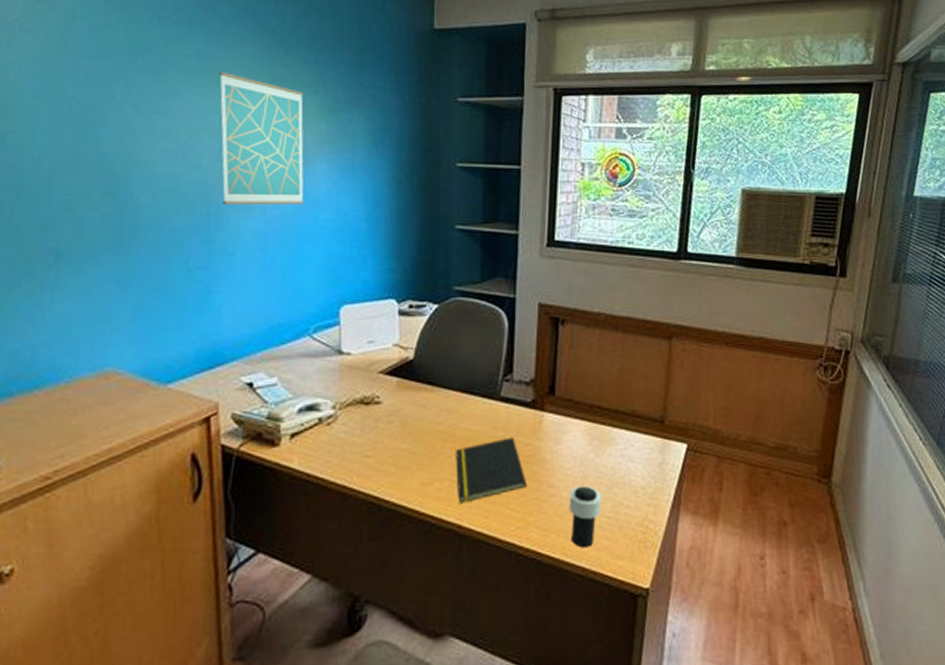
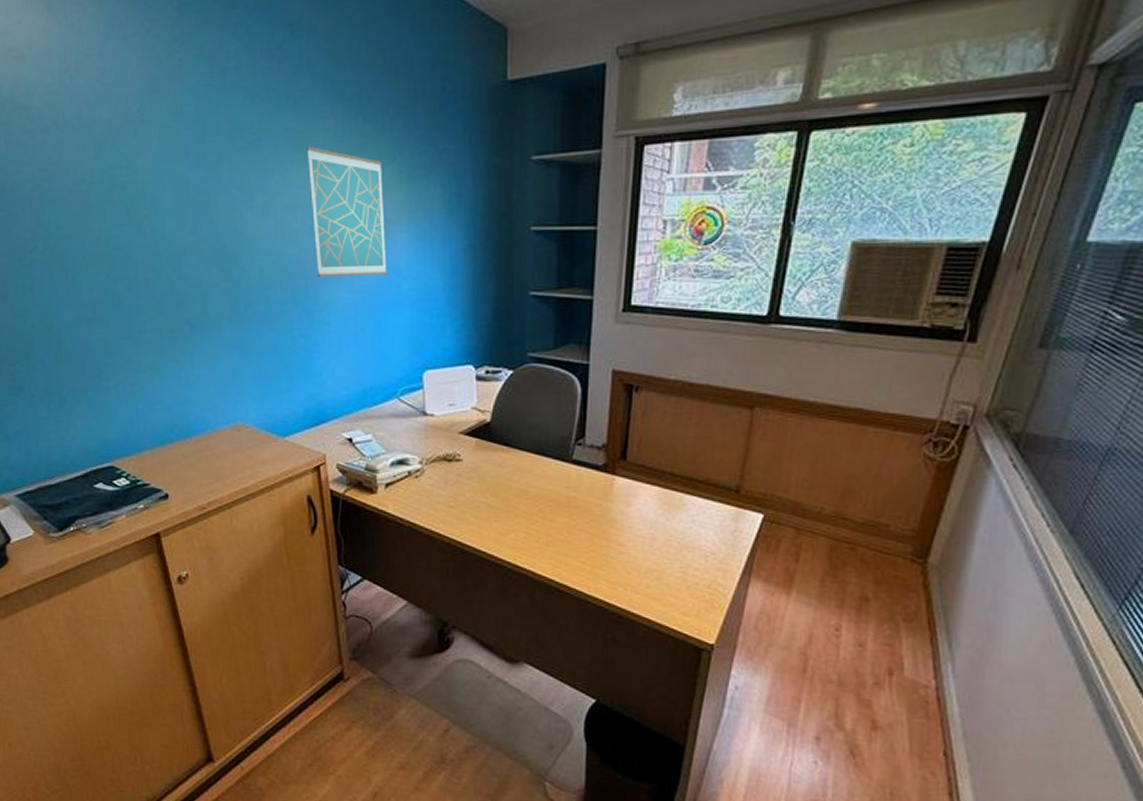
notepad: present [456,437,528,503] -> none [530,497,597,553]
cup: present [569,485,602,548] -> none [637,546,670,603]

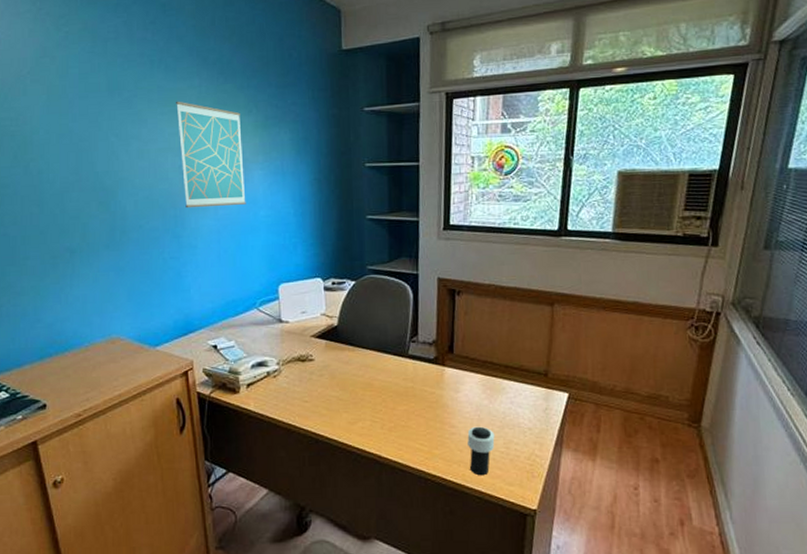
cup: none [637,546,670,603] -> present [467,426,495,476]

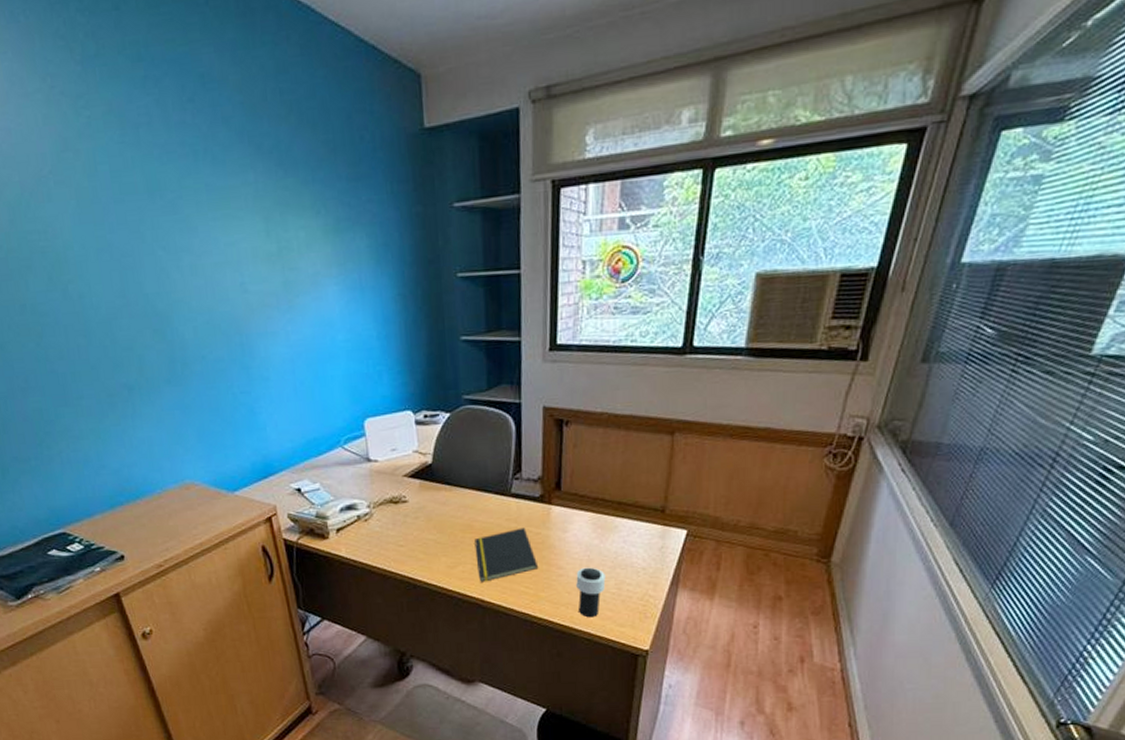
wall art: present [176,101,246,208] -> none [229,202,321,334]
notepad: none [374,387,433,439] -> present [474,527,539,582]

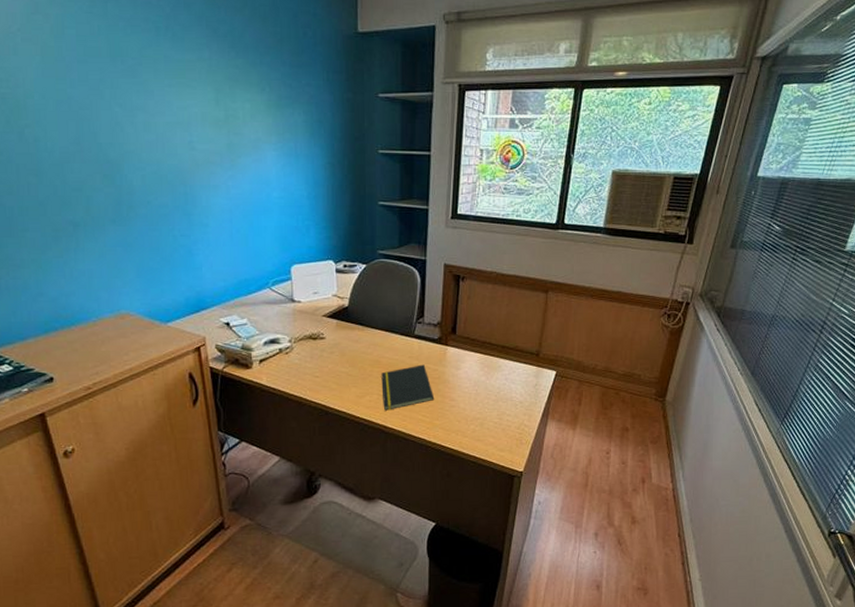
cup: present [576,567,606,618] -> none [465,400,490,443]

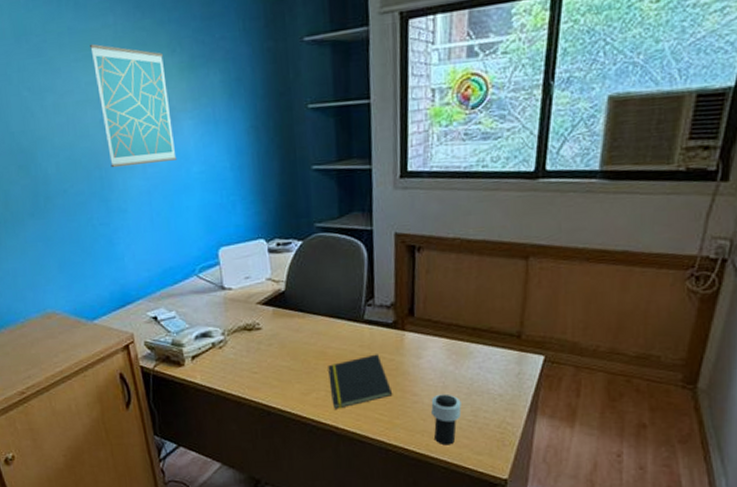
wall art: none [184,73,259,186] -> present [90,43,177,168]
cup: none [465,400,490,443] -> present [431,393,462,446]

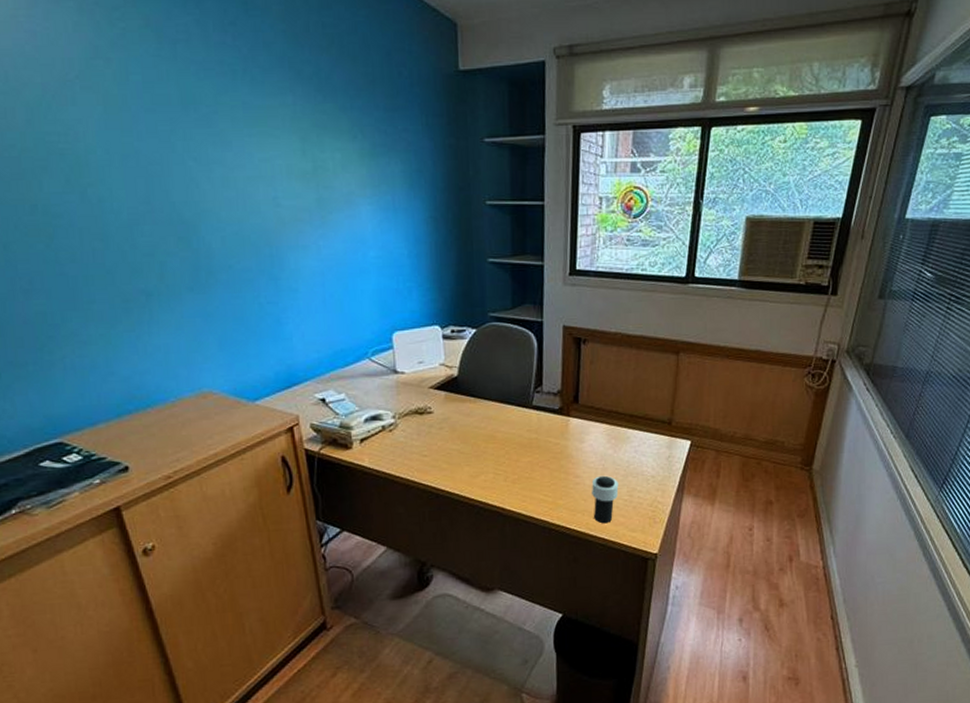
wall art: present [90,43,177,168] -> none [266,121,353,247]
notepad: present [328,354,393,409] -> none [497,438,557,491]

